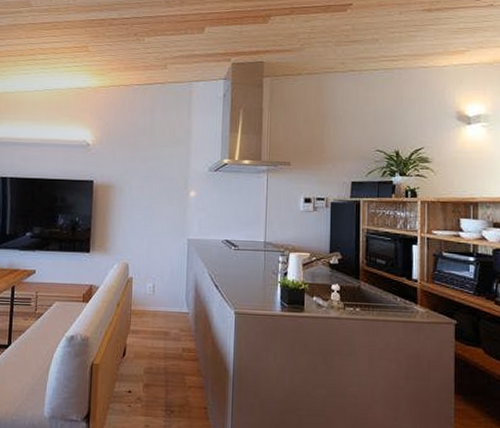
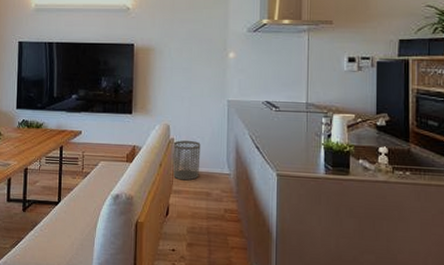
waste bin: none [130,279,160,320] -> present [172,140,201,181]

